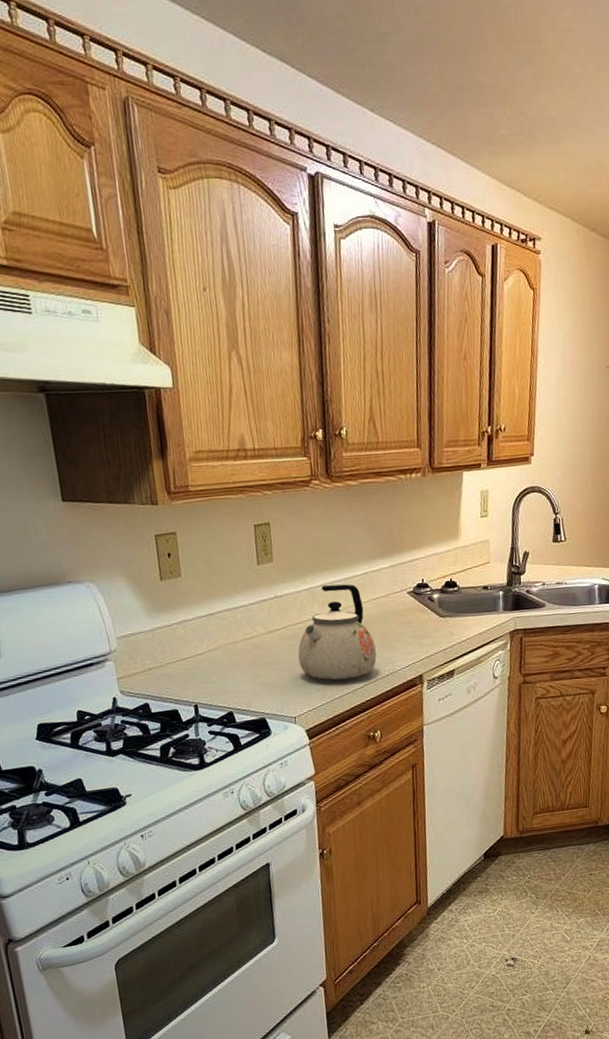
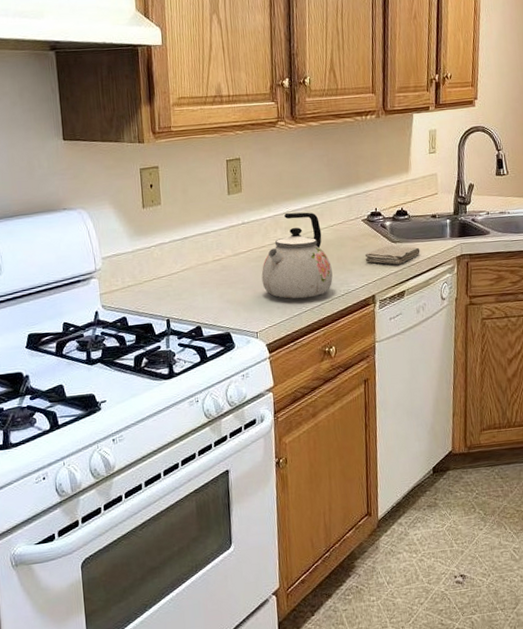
washcloth: none [411,620,471,641] -> present [364,245,420,264]

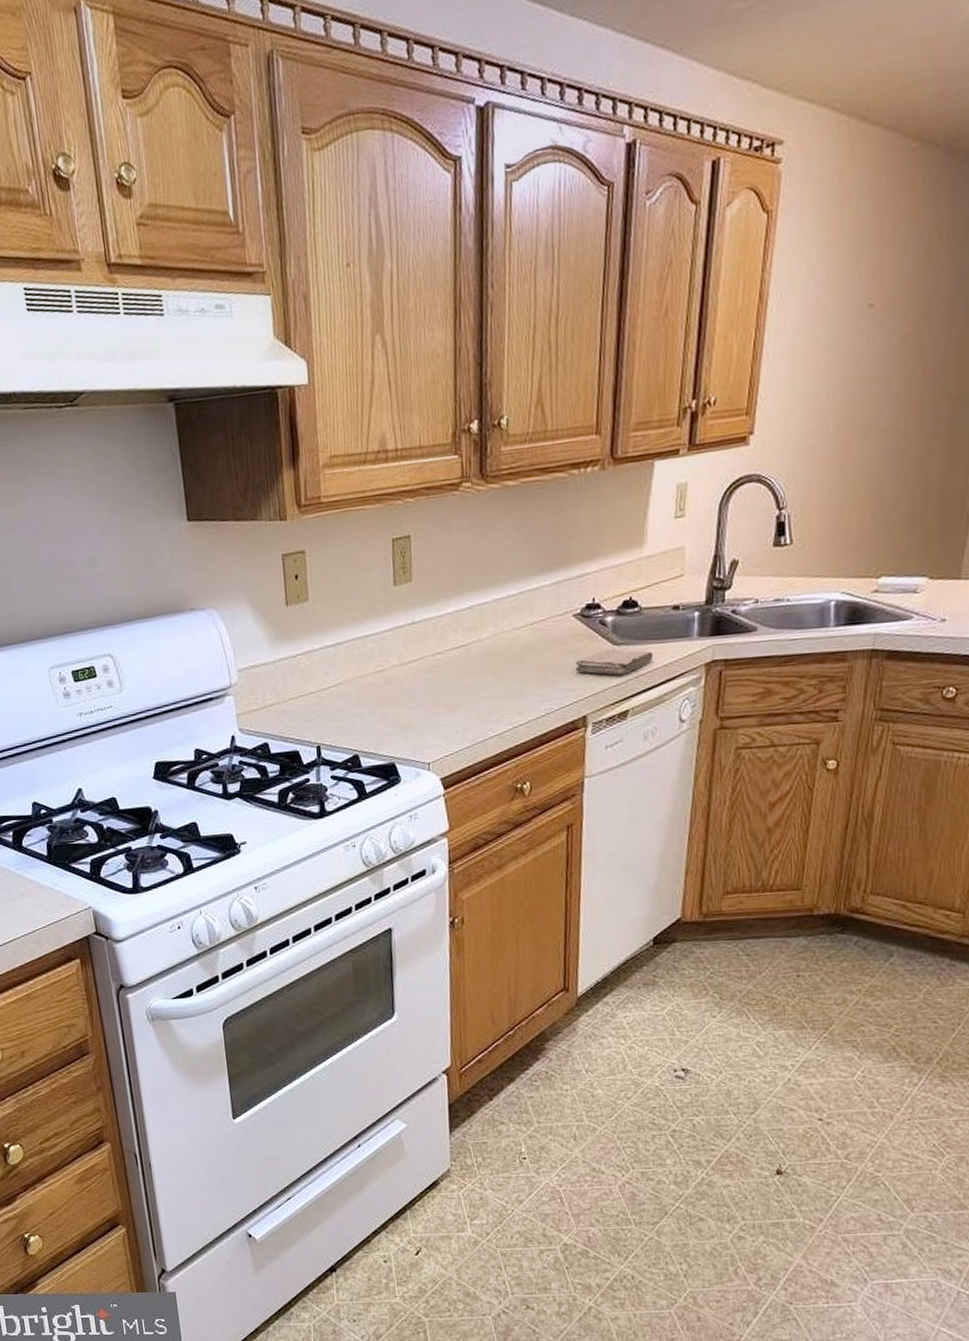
kettle: present [261,212,333,299] -> none [436,606,530,721]

